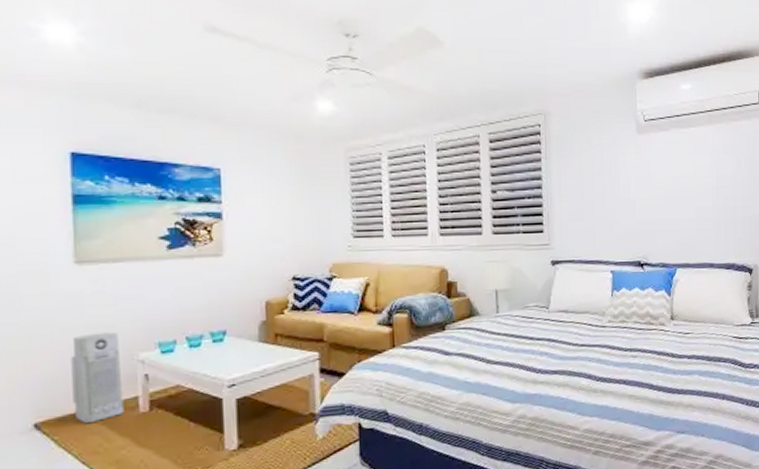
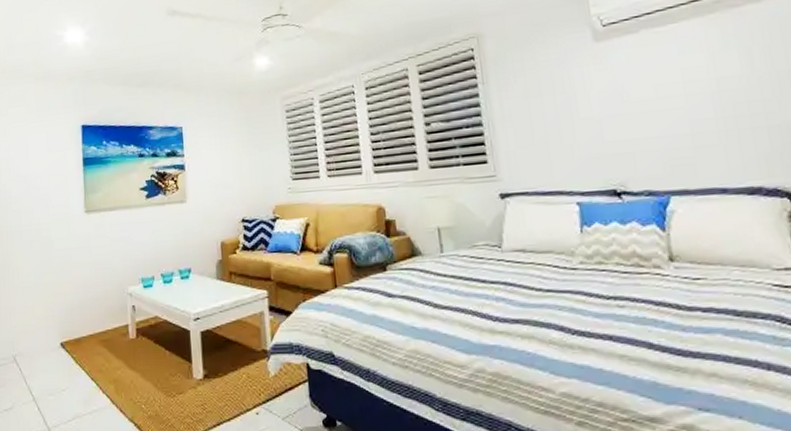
air purifier: present [71,332,124,424] -> none [83,268,119,346]

